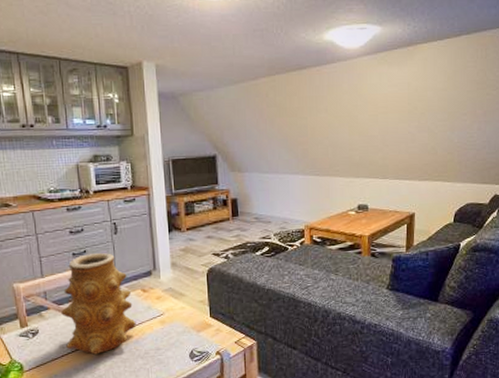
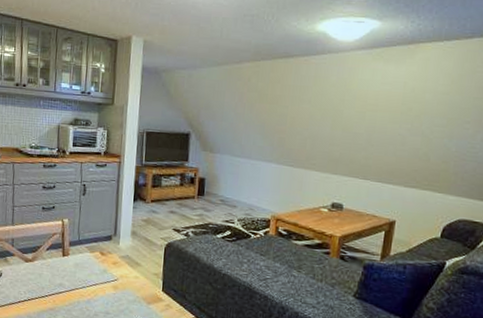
vase: present [61,252,136,355] -> none [24,210,91,307]

